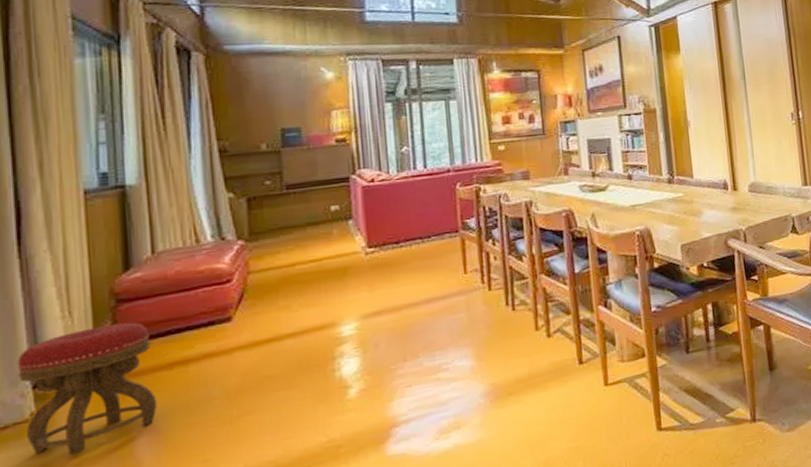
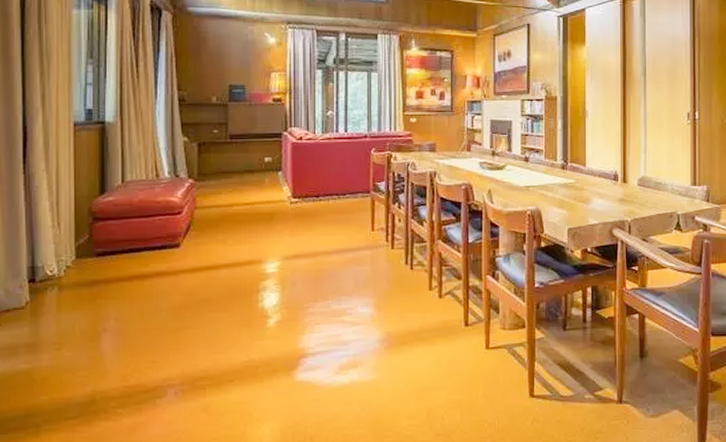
stool: present [17,322,158,456] -> none [18,238,119,341]

